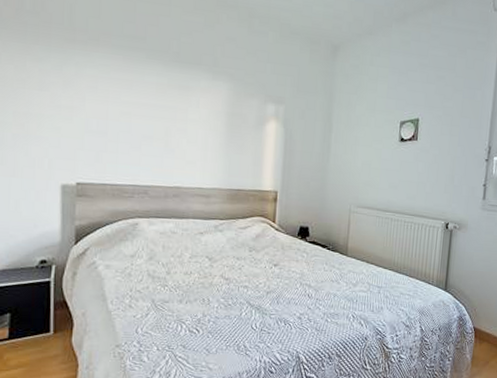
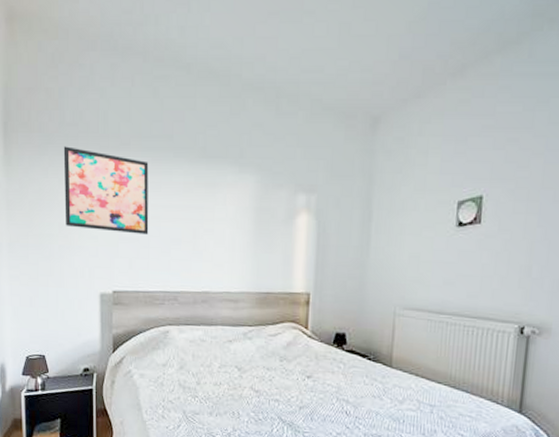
wall art: none [21,33,120,130] -> present [63,146,149,235]

